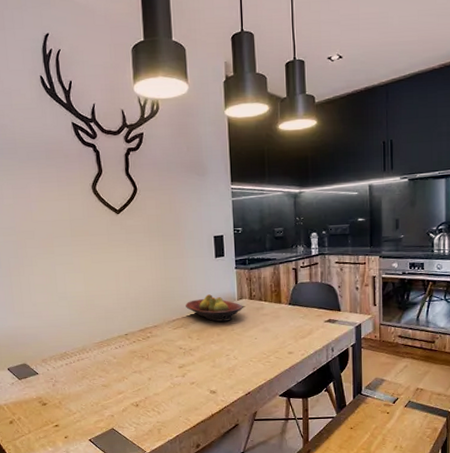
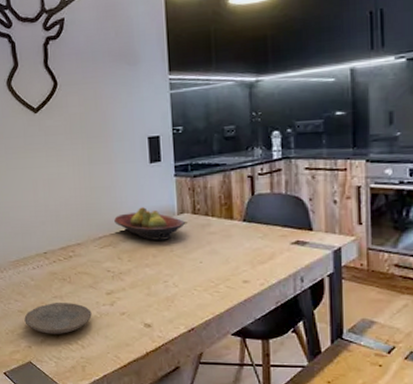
plate: none [107,376,167,404] -> present [24,303,92,334]

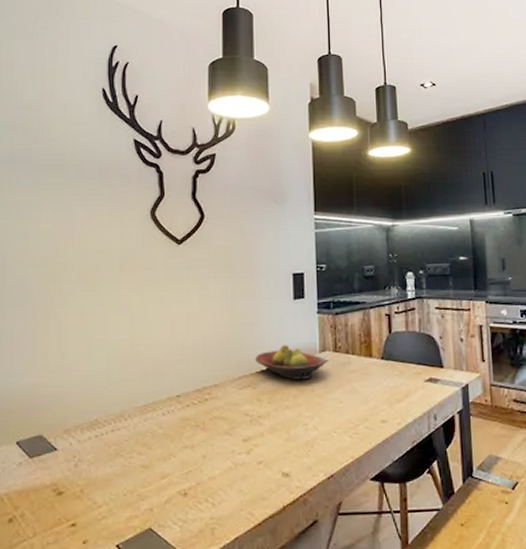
plate: present [24,303,92,334] -> none [147,453,226,492]

